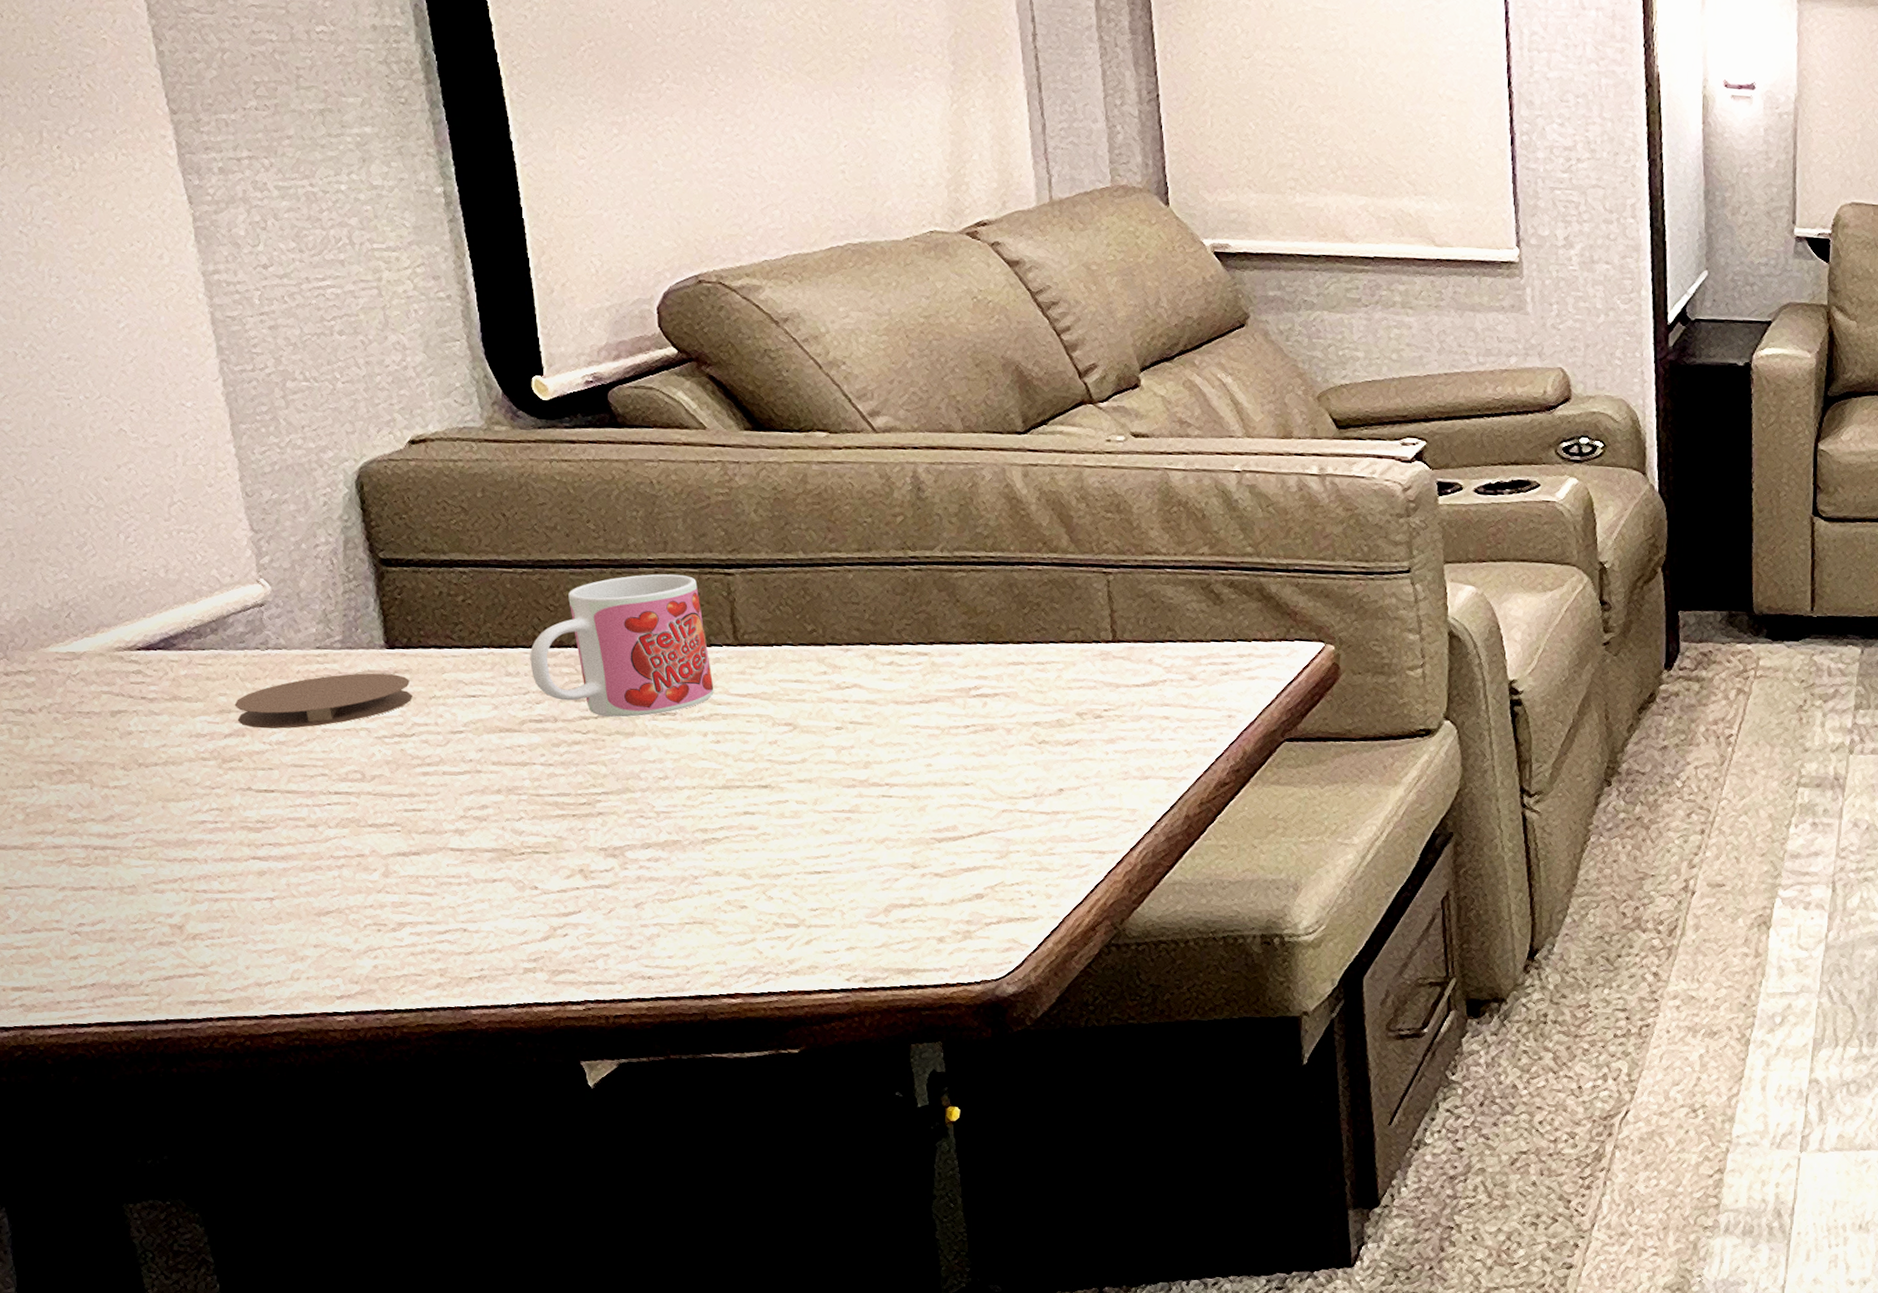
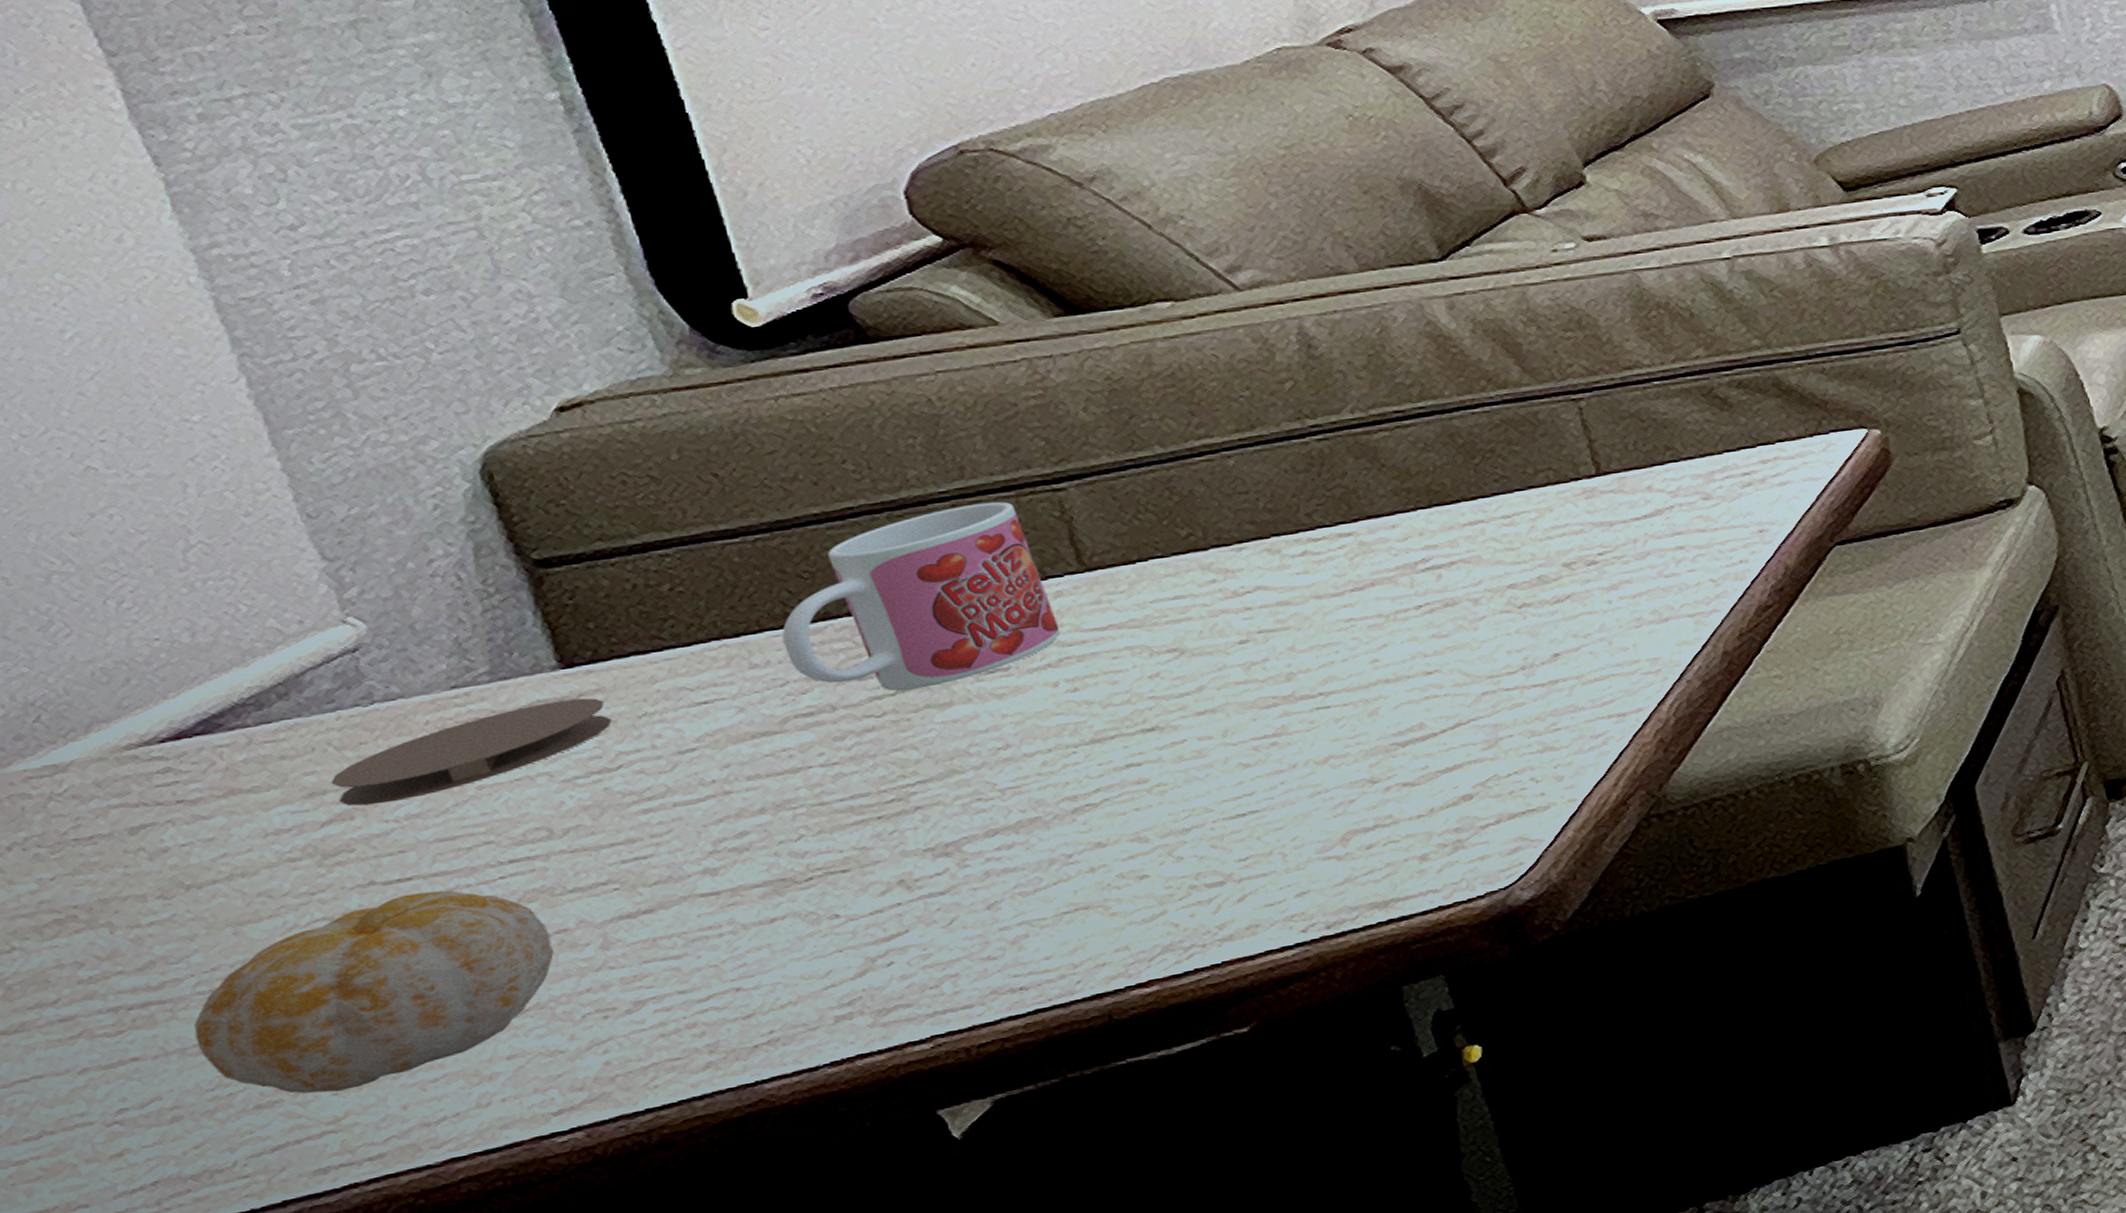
fruit: none [130,802,354,945] -> present [194,889,555,1094]

